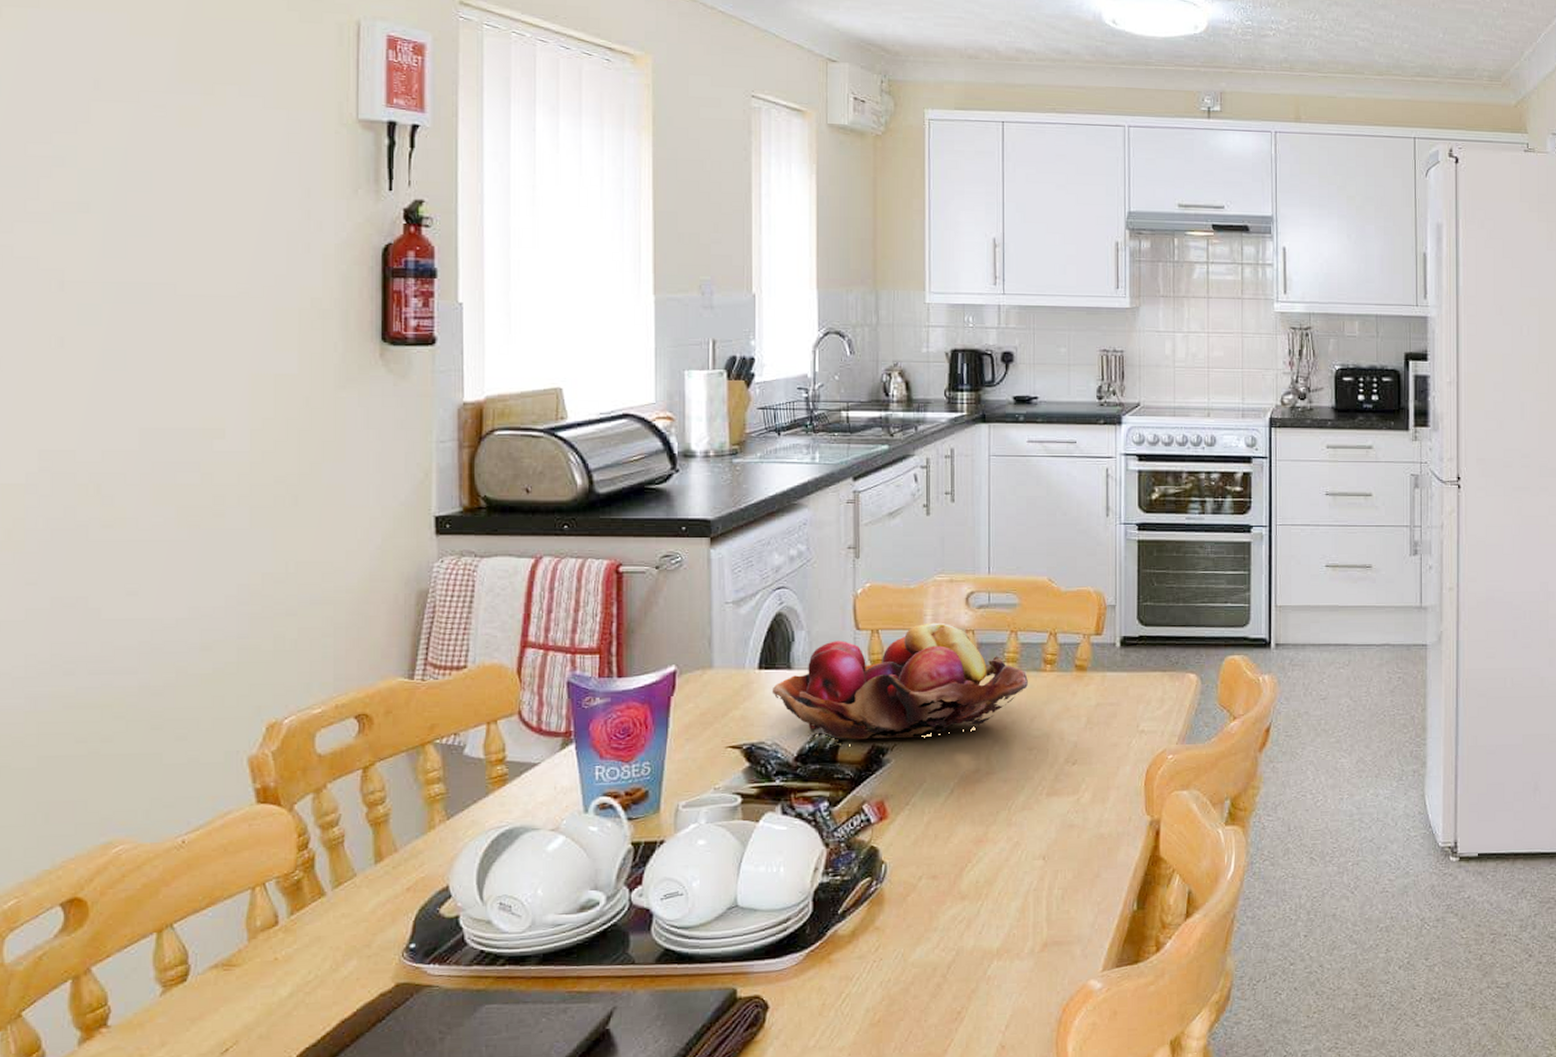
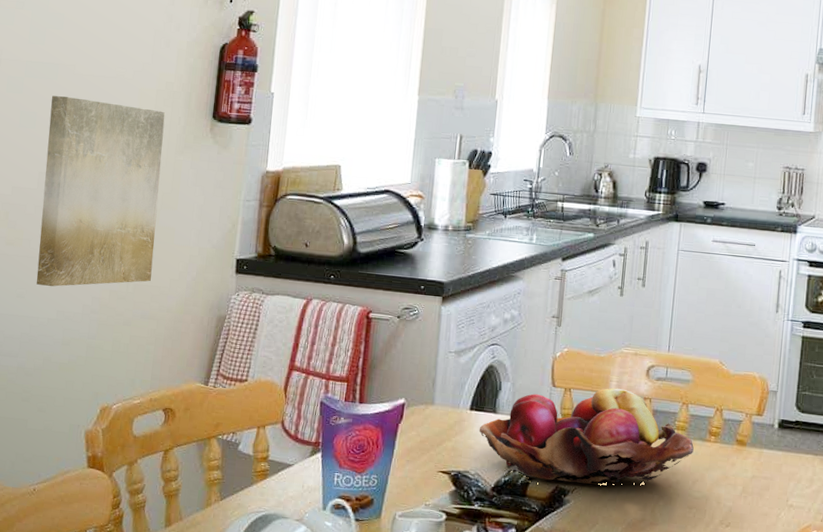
wall art: none [146,326,319,576] -> present [36,96,166,287]

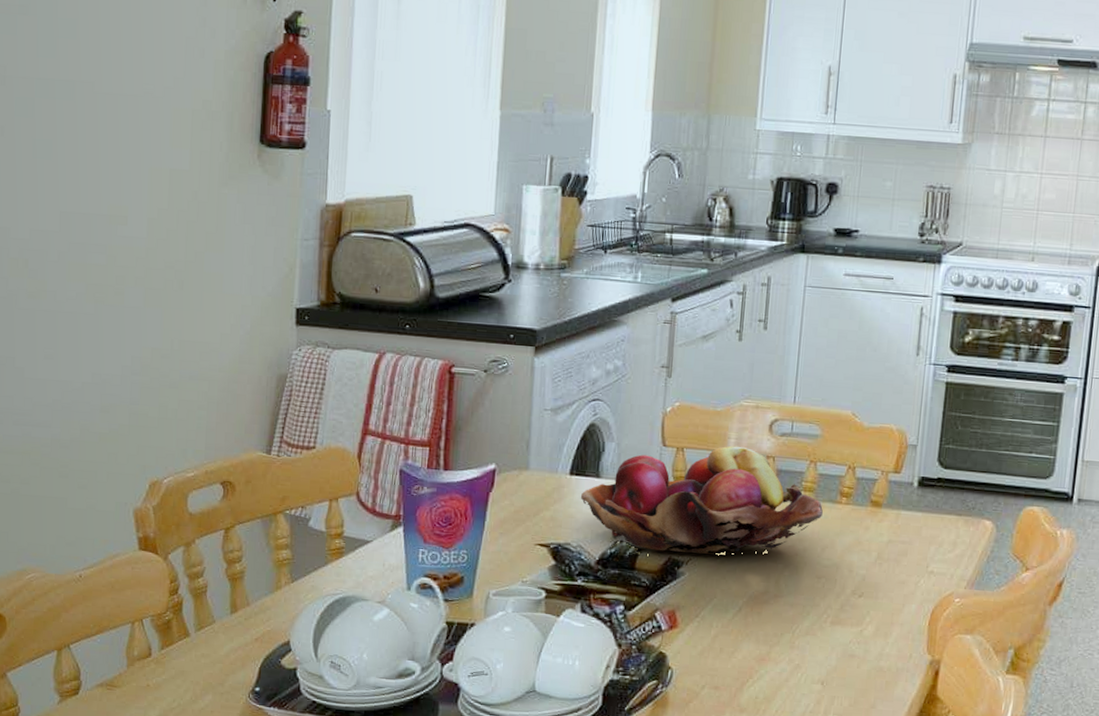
wall art: present [36,96,166,287] -> none [65,119,204,345]

